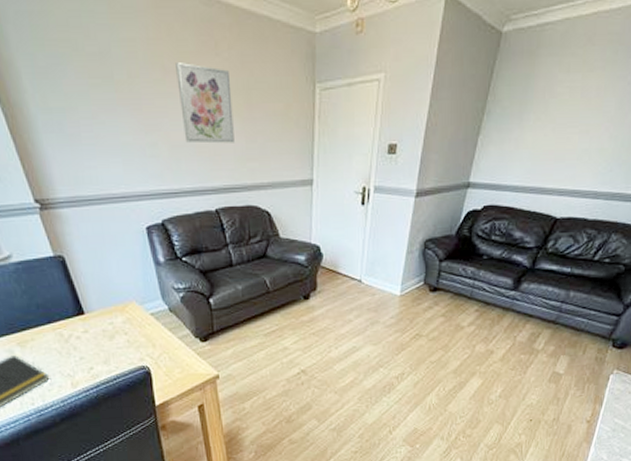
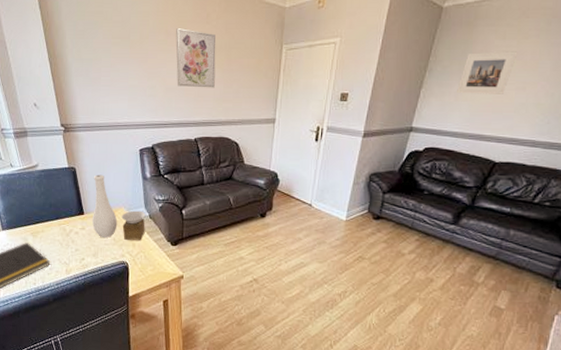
vase: none [89,262,166,340] -> present [92,174,146,240]
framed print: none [517,87,582,140] -> present [457,51,518,94]

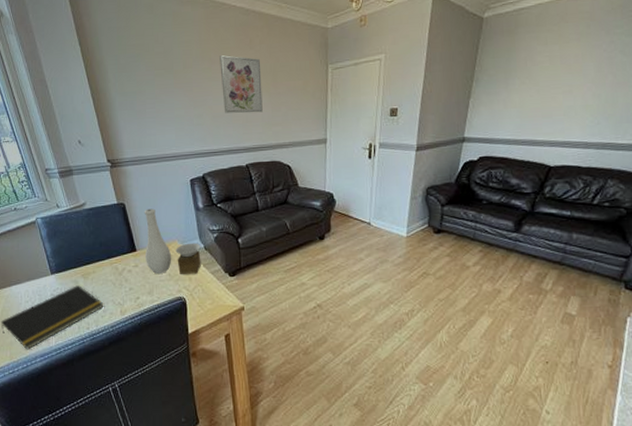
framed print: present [457,51,518,94] -> none [505,56,561,101]

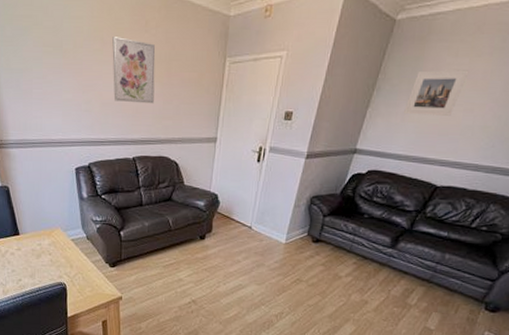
vase: present [144,208,201,274] -> none [27,194,83,262]
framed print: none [505,56,561,101] -> present [404,70,469,116]

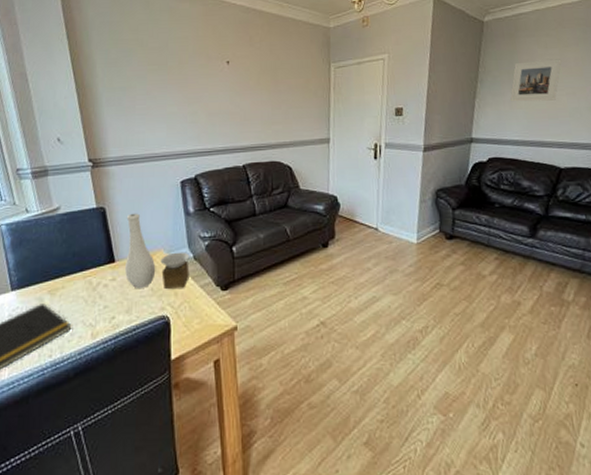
vase: none [27,194,83,262] -> present [125,213,190,289]
wall art: present [112,35,156,104] -> none [218,51,262,111]

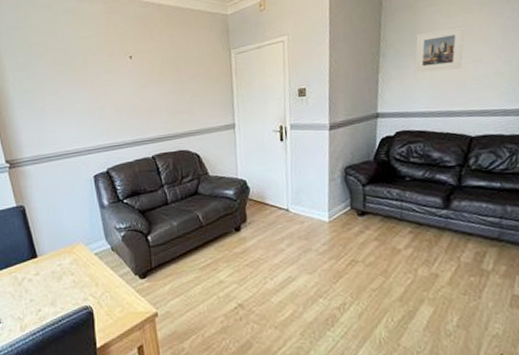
vase: present [125,213,190,289] -> none [45,209,109,281]

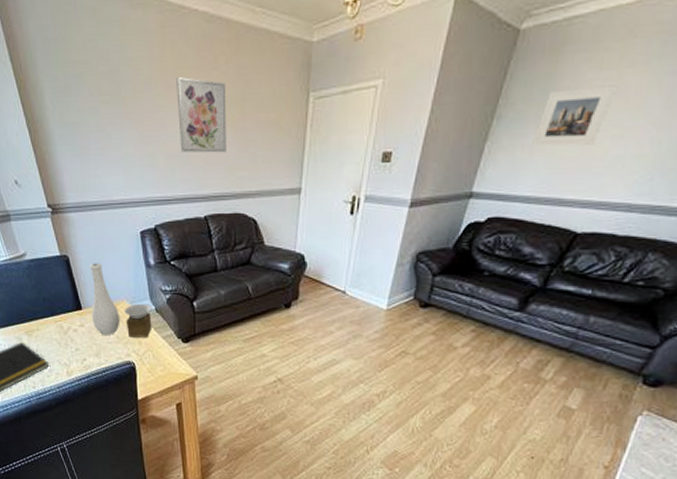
vase: none [45,209,109,281] -> present [89,263,152,338]
wall art: none [120,47,167,105] -> present [176,76,227,153]

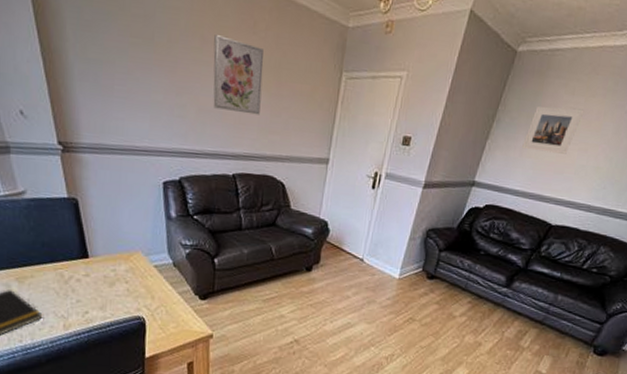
vase: present [89,263,152,338] -> none [99,209,169,292]

